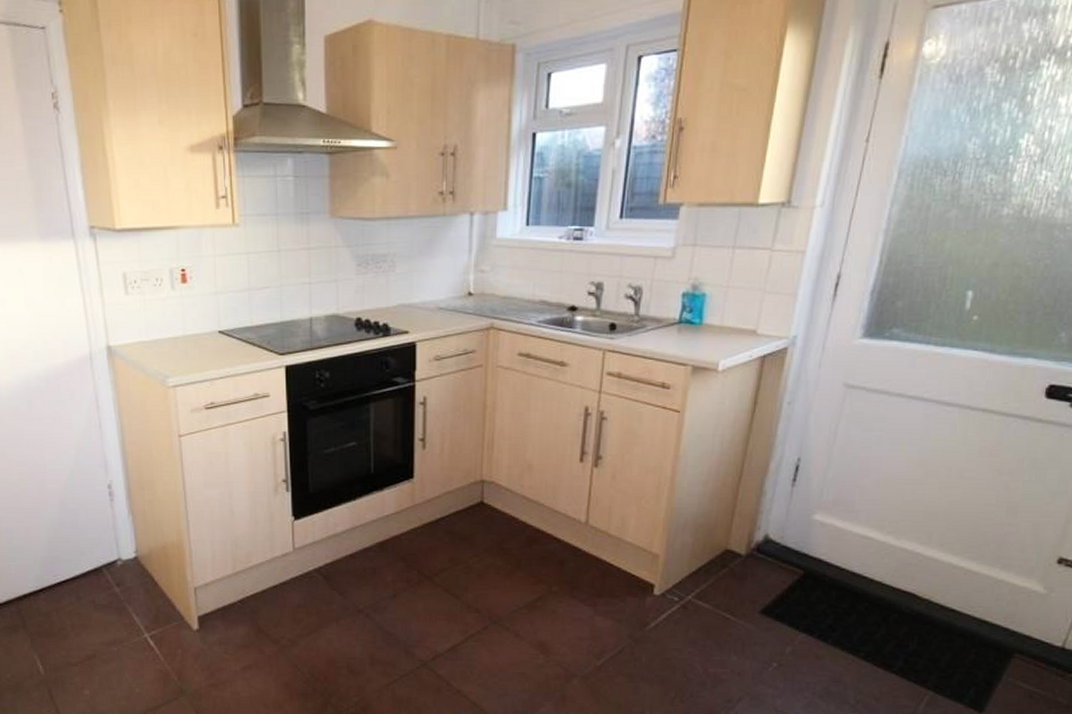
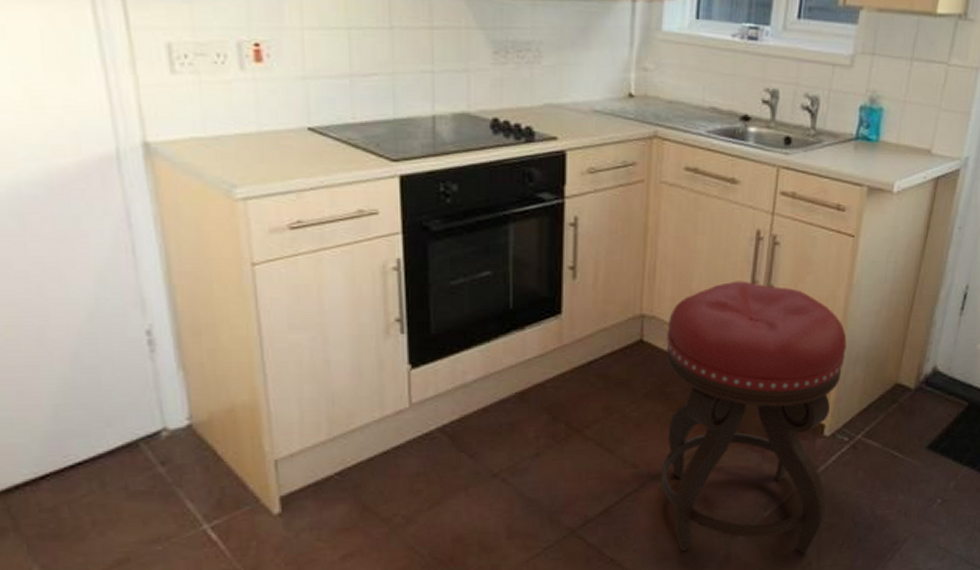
stool: none [501,452,675,703] -> present [661,281,847,554]

